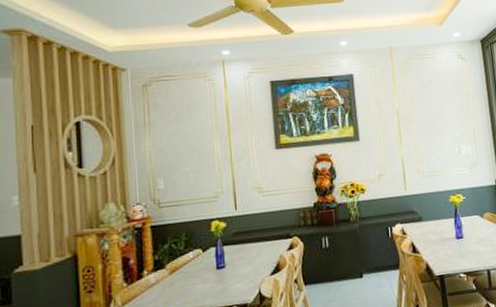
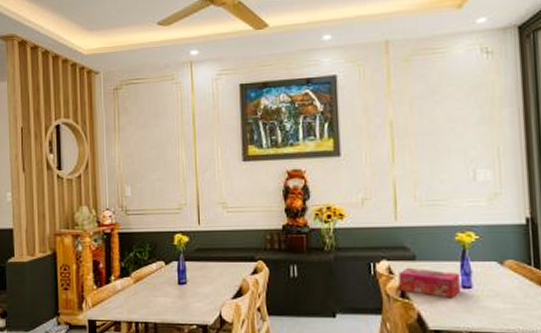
tissue box: none [410,227,455,248] -> present [399,267,460,298]

